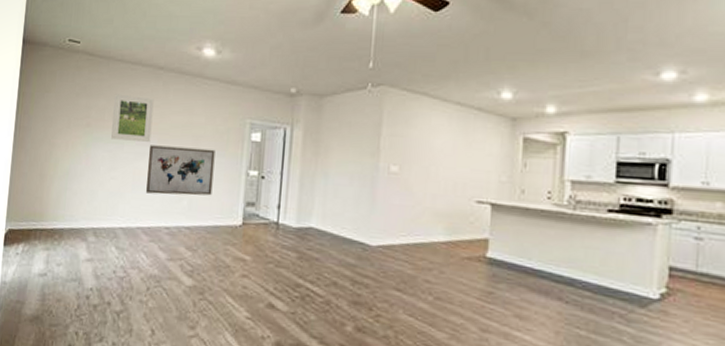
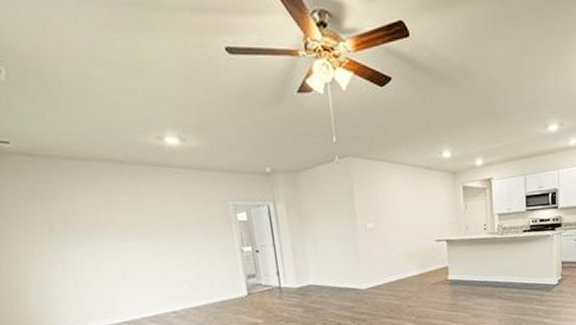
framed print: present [111,93,154,142] -> none [74,193,132,241]
wall art: present [146,145,215,196] -> none [133,234,212,286]

